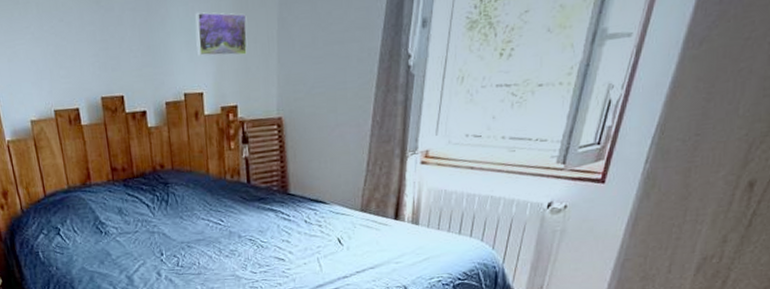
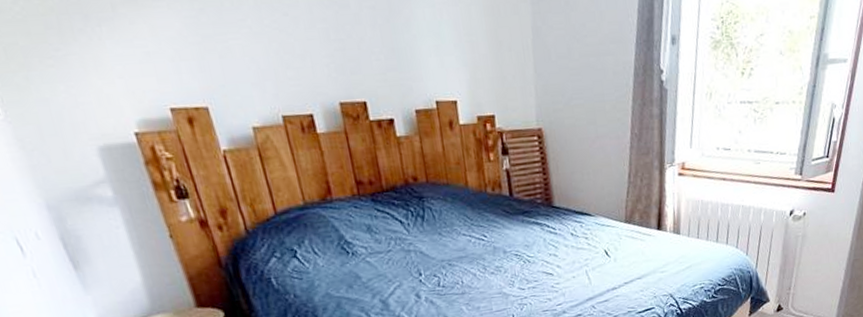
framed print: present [195,12,248,56] -> none [443,15,502,64]

